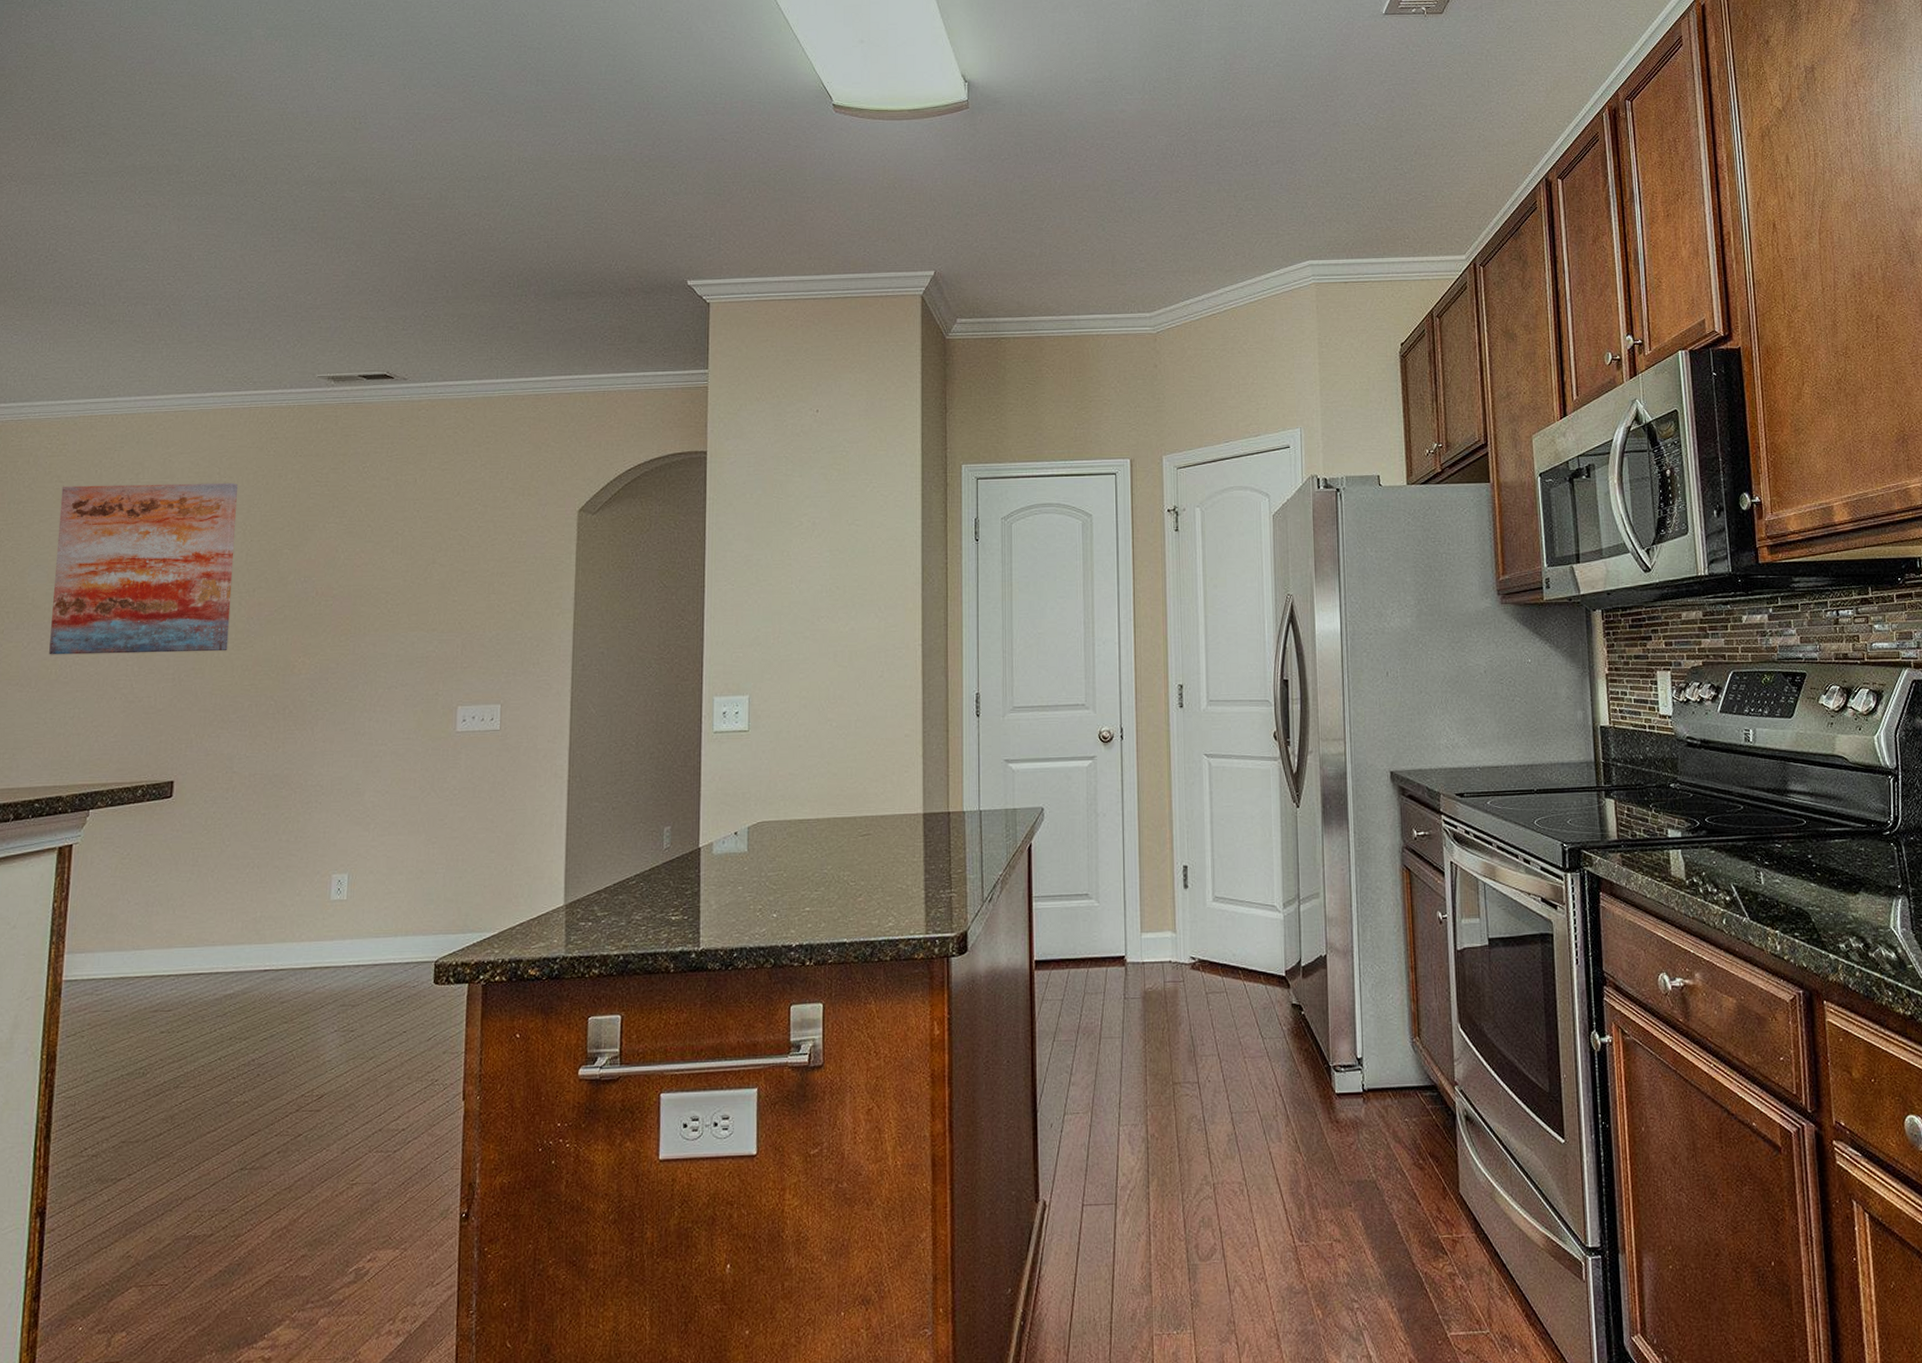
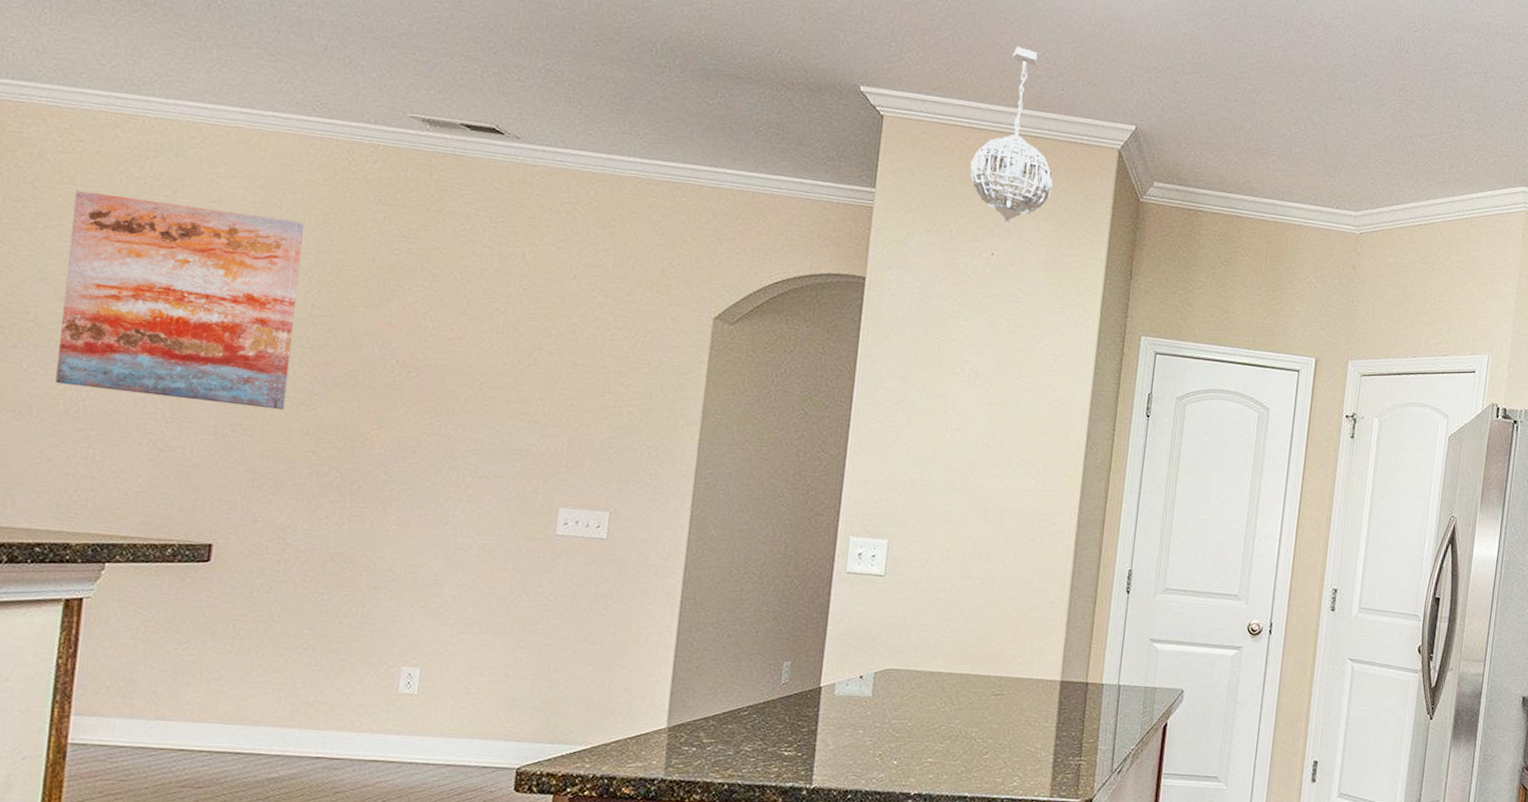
pendant light: none [790,220,865,382] -> present [970,46,1053,225]

